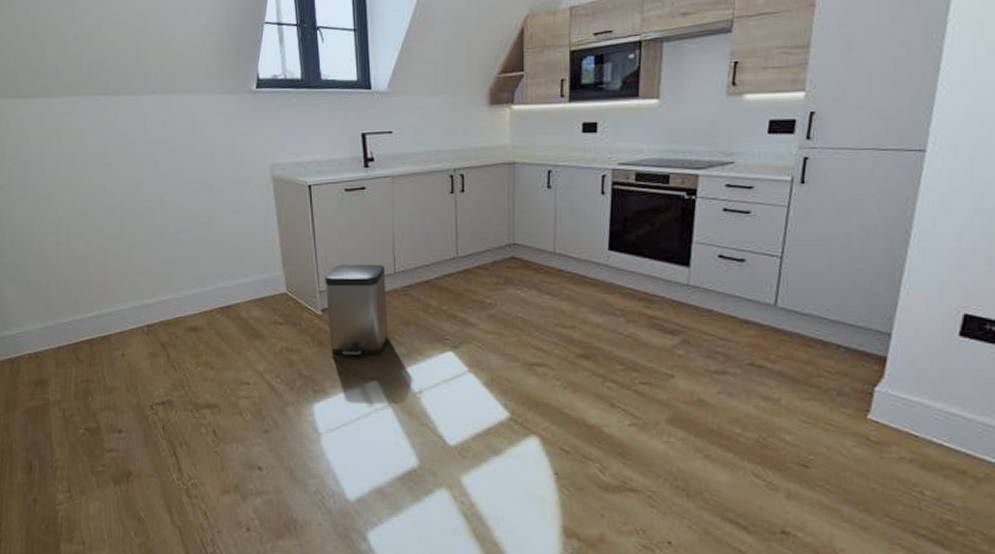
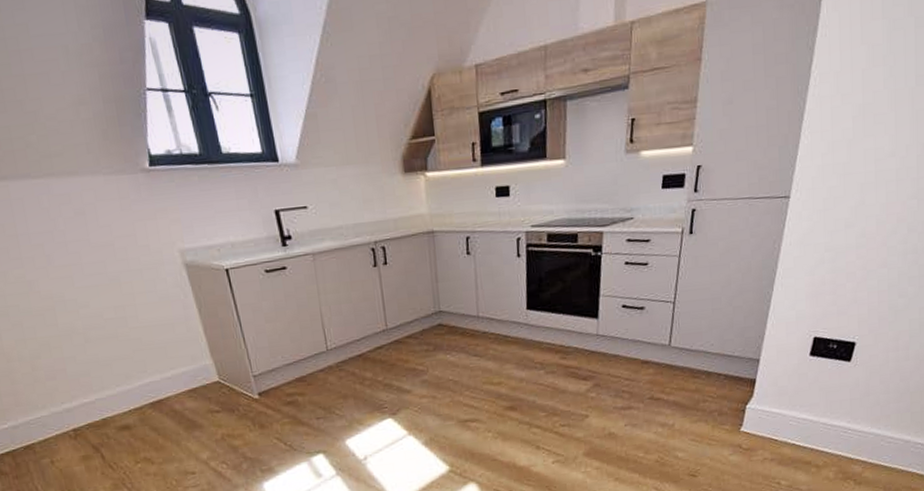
pedal bin: present [325,264,389,356] -> none [256,343,329,435]

